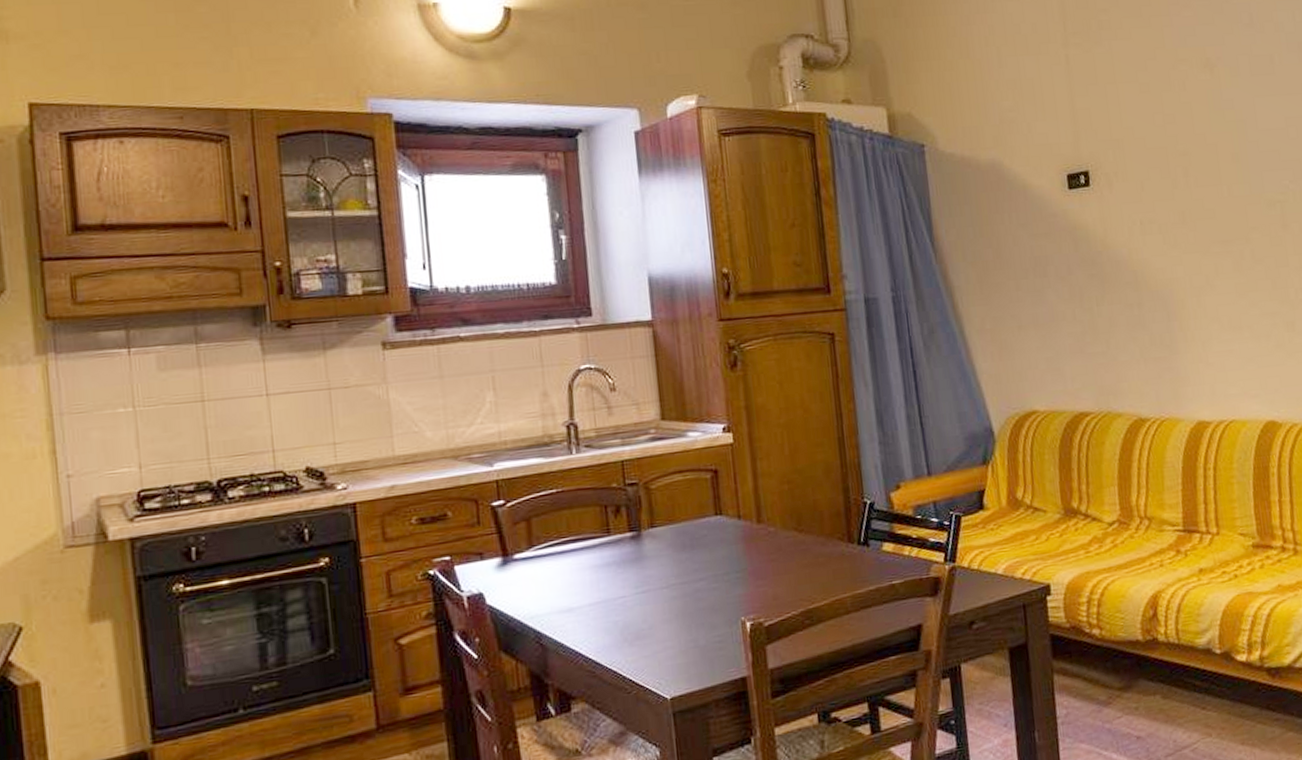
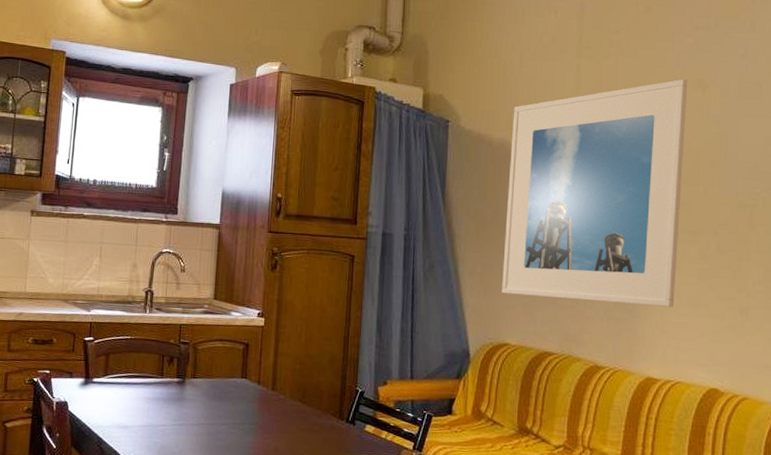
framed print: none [999,60,1215,351] -> present [502,79,688,307]

